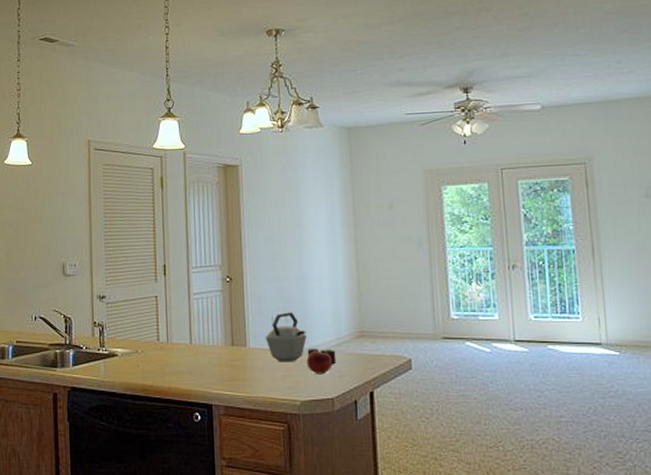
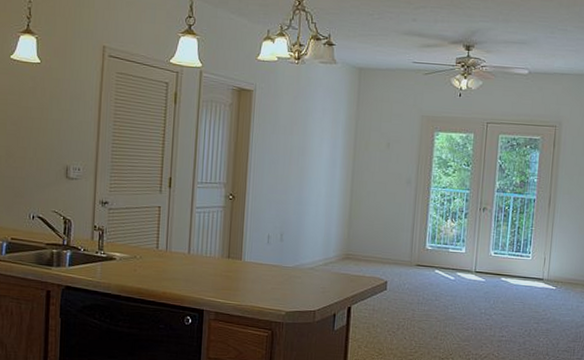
kettle: present [265,312,337,365] -> none [259,232,323,282]
fruit: present [306,350,333,375] -> none [295,268,319,290]

